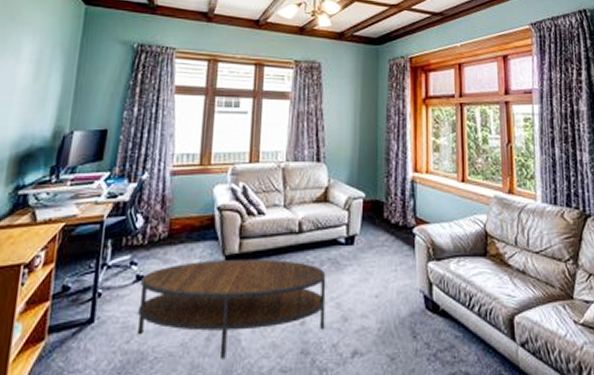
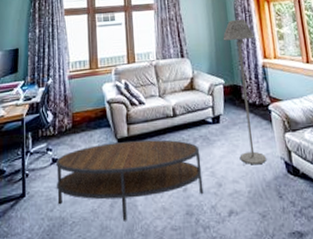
floor lamp: none [369,123,407,298] -> present [223,20,266,165]

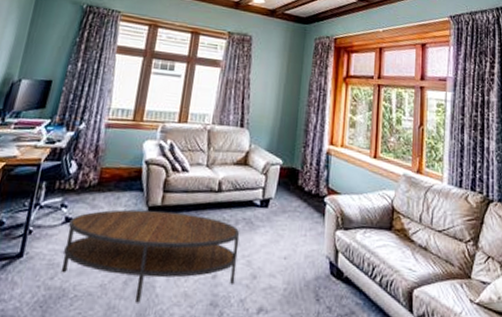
floor lamp: present [223,20,266,165] -> none [283,96,325,261]

